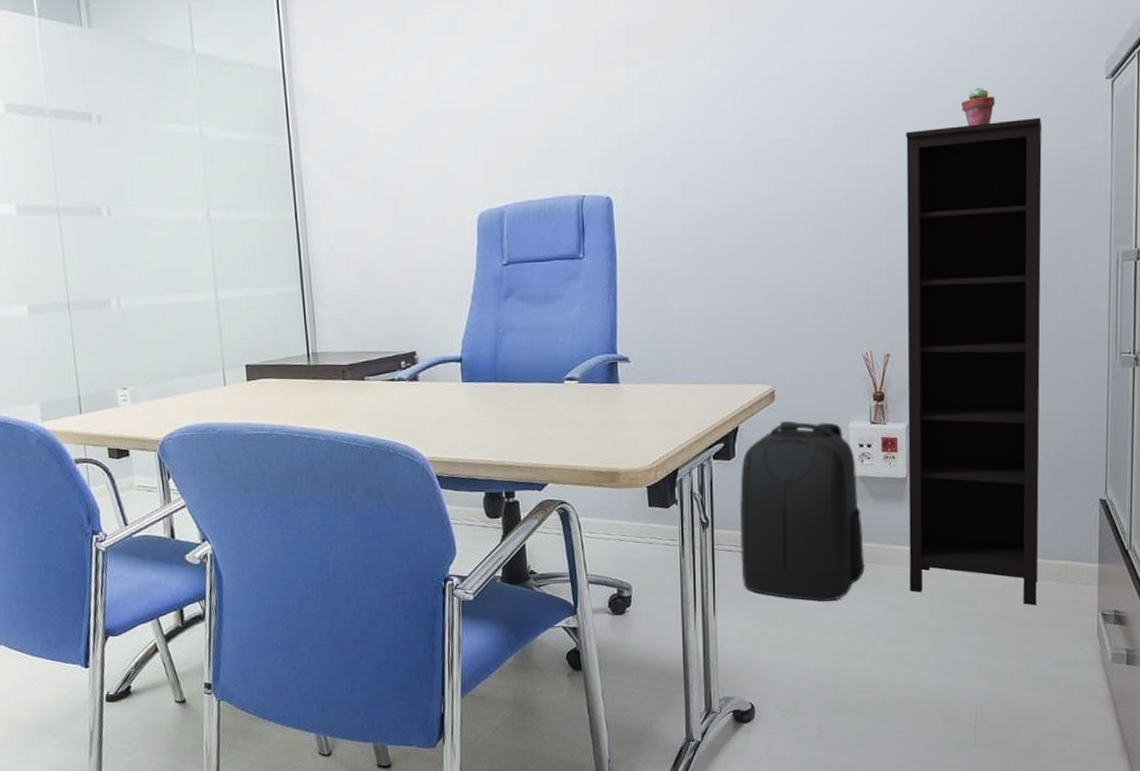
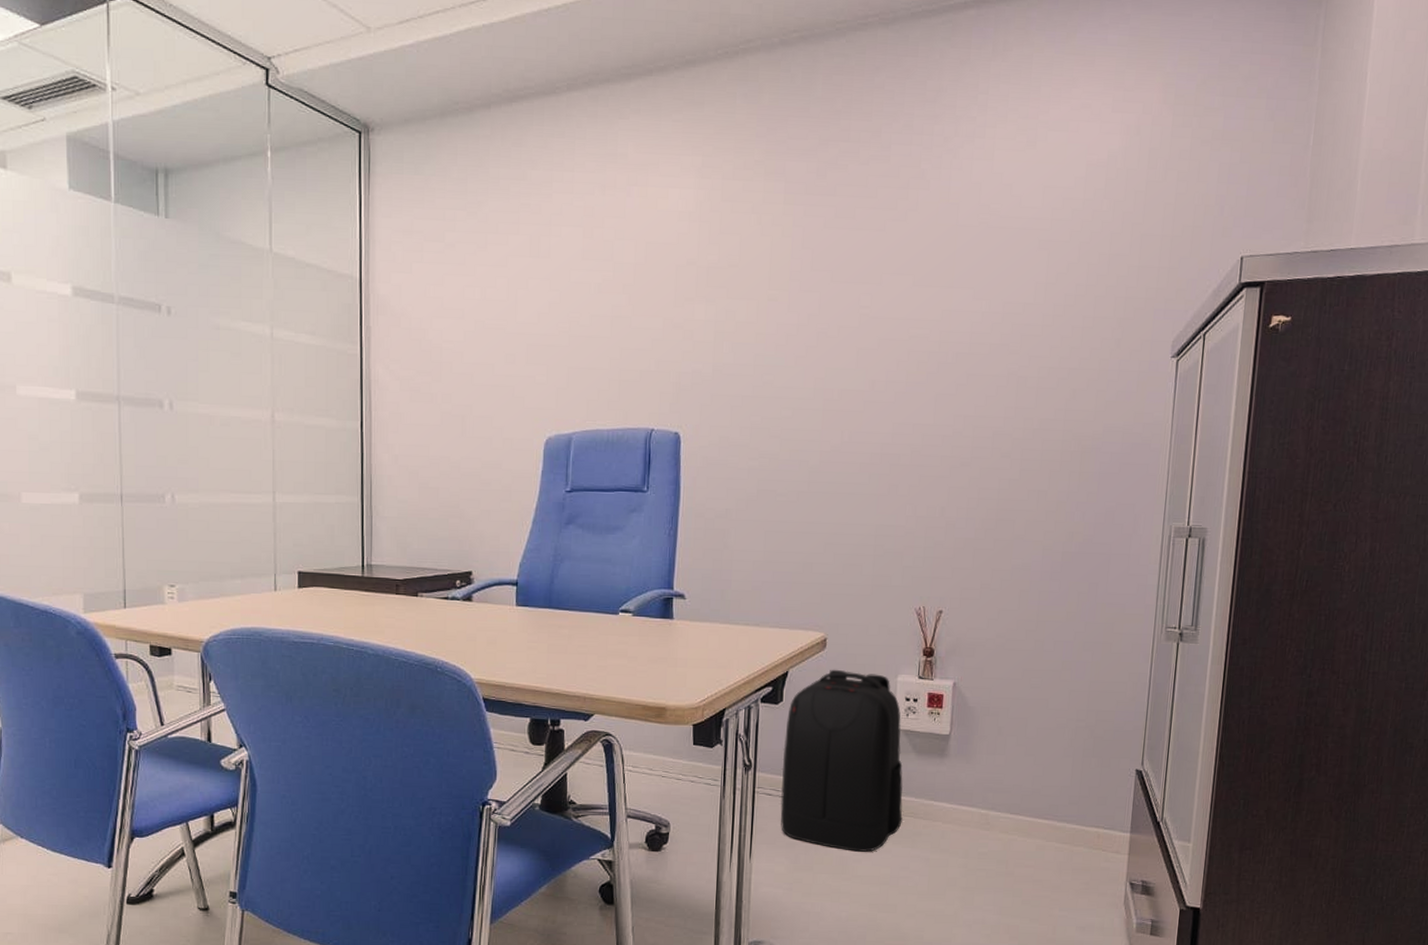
bookcase: present [906,117,1042,606] -> none [945,389,1107,871]
potted succulent: present [962,87,995,126] -> none [1030,355,1063,393]

